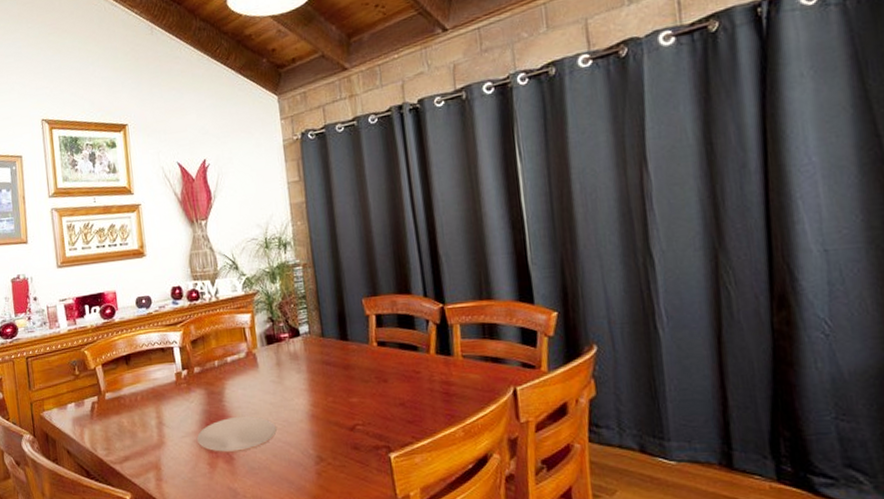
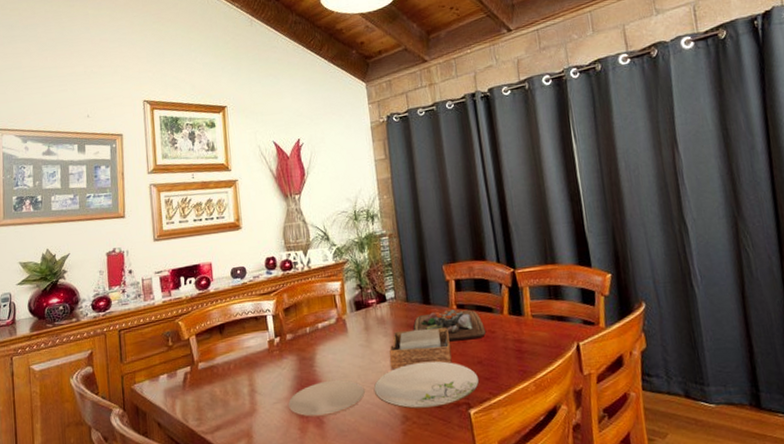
plate: none [286,400,402,450] -> present [373,361,480,409]
napkin holder: none [303,366,371,408] -> present [389,327,452,370]
food platter: none [328,345,409,381] -> present [413,308,485,342]

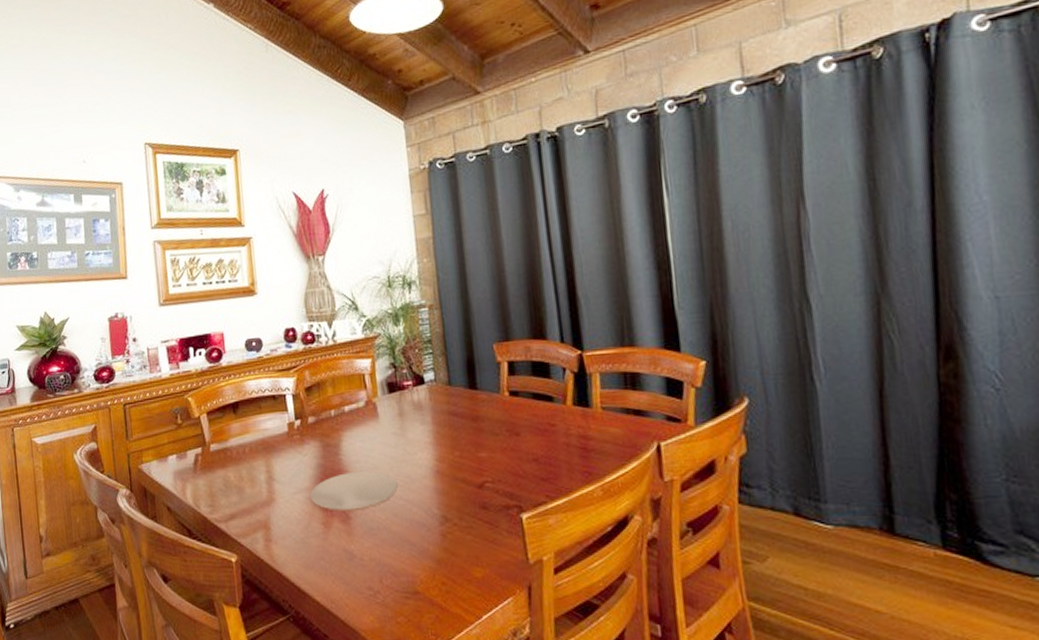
plate: present [373,361,480,409] -> none [408,455,535,510]
napkin holder: present [389,327,452,370] -> none [427,417,502,463]
food platter: present [413,308,485,342] -> none [455,395,543,434]

